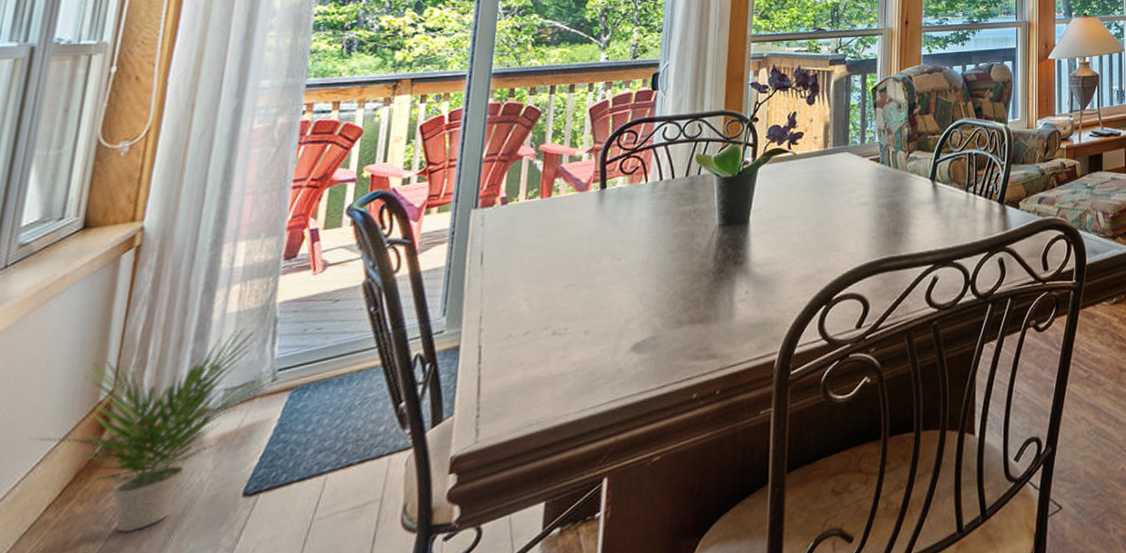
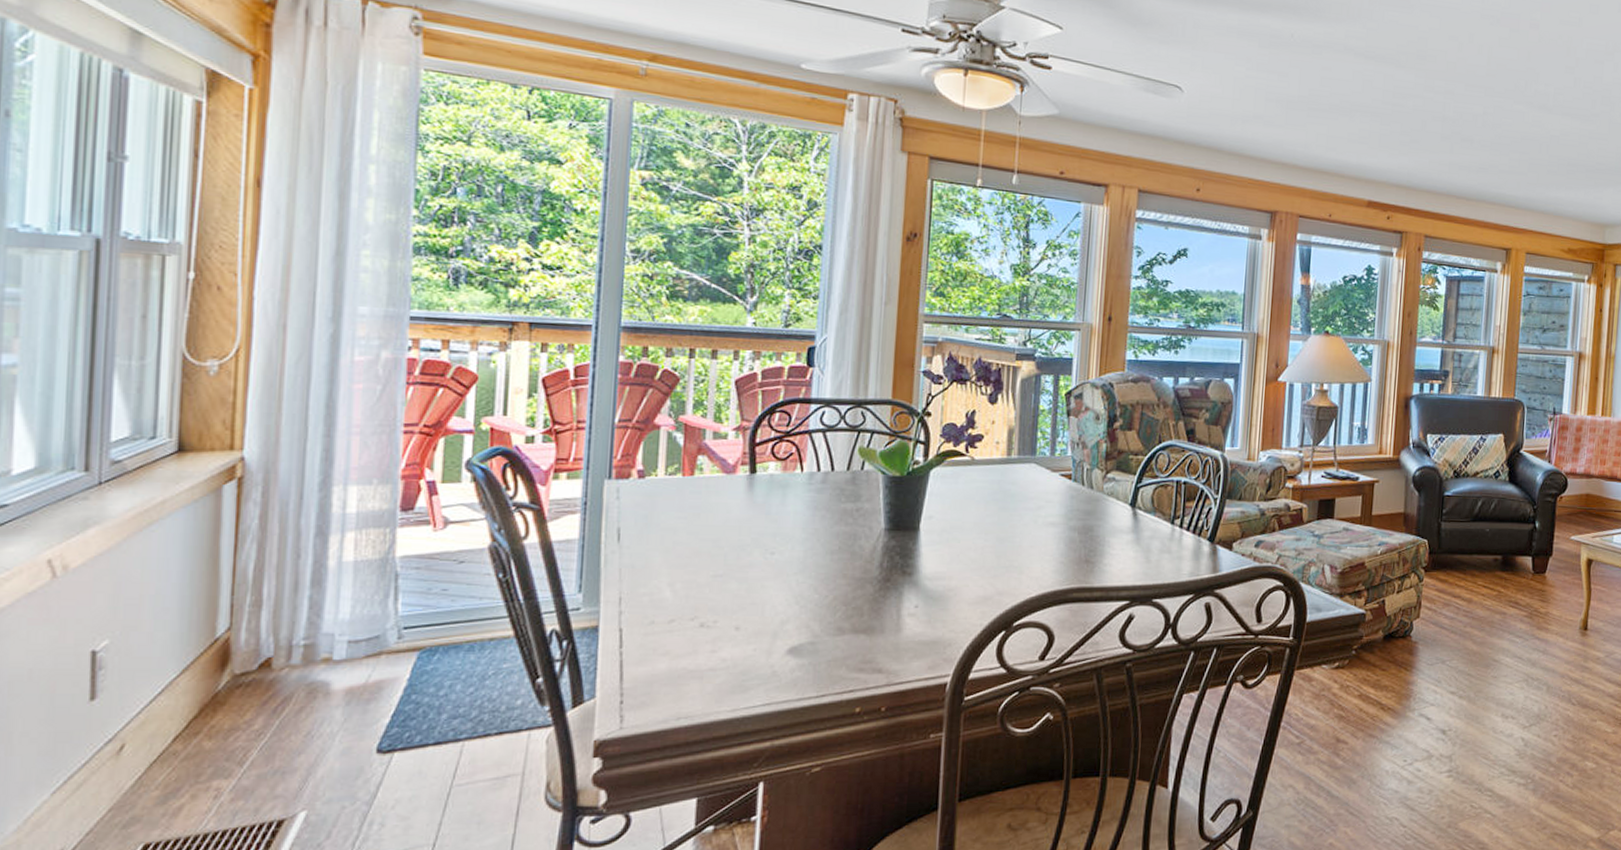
potted plant: present [29,327,280,533] -> none [147,579,406,774]

